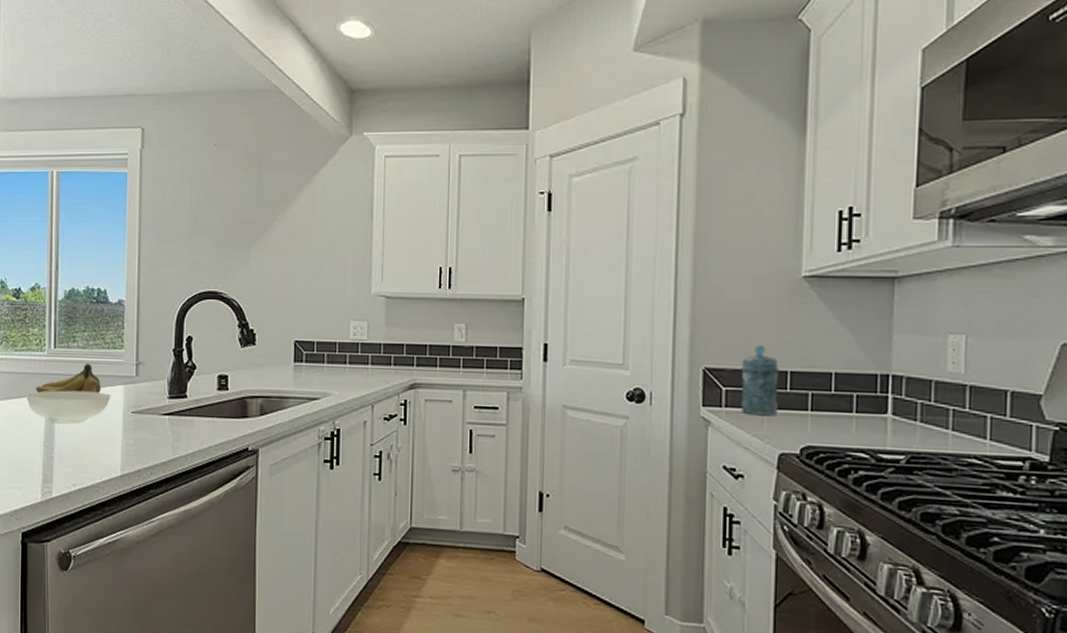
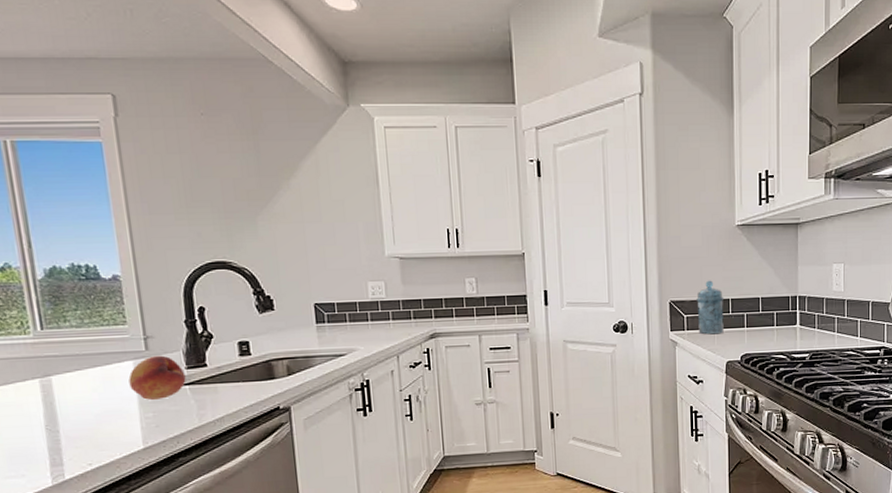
bowl: present [26,390,111,425] -> none [14,369,120,406]
fruit: present [35,363,101,393] -> none [24,341,107,377]
fruit: none [118,382,167,428] -> present [128,355,186,401]

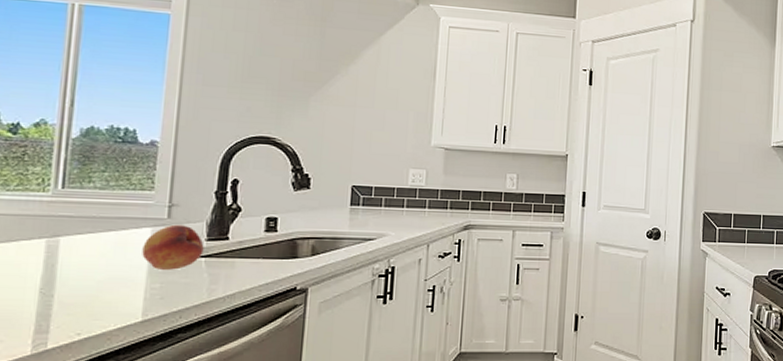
canister: present [696,280,725,335] -> none [729,195,757,249]

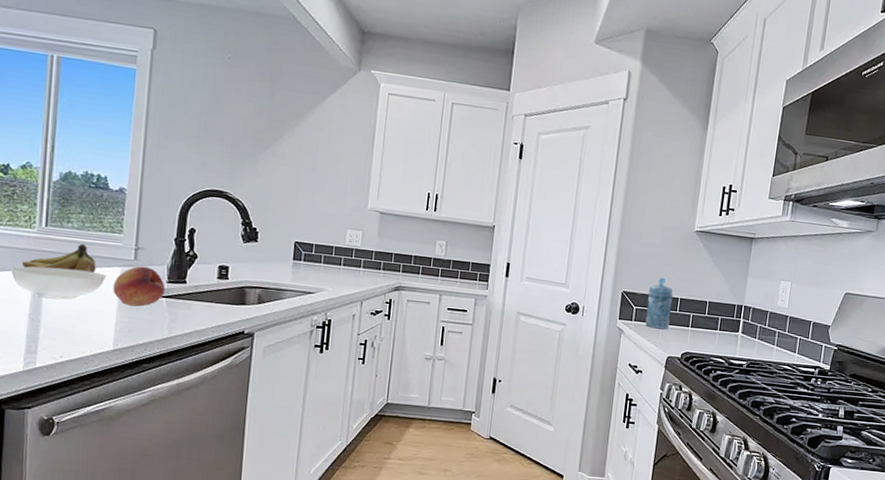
bowl: none [18,233,135,269] -> present [10,266,107,300]
fruit: none [32,204,123,237] -> present [21,243,96,273]
canister: none [729,195,757,249] -> present [645,277,674,330]

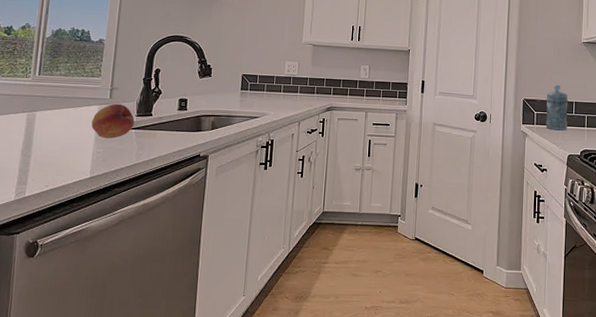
bowl: present [10,266,107,300] -> none [8,109,87,137]
fruit: present [21,243,96,273] -> none [18,87,79,112]

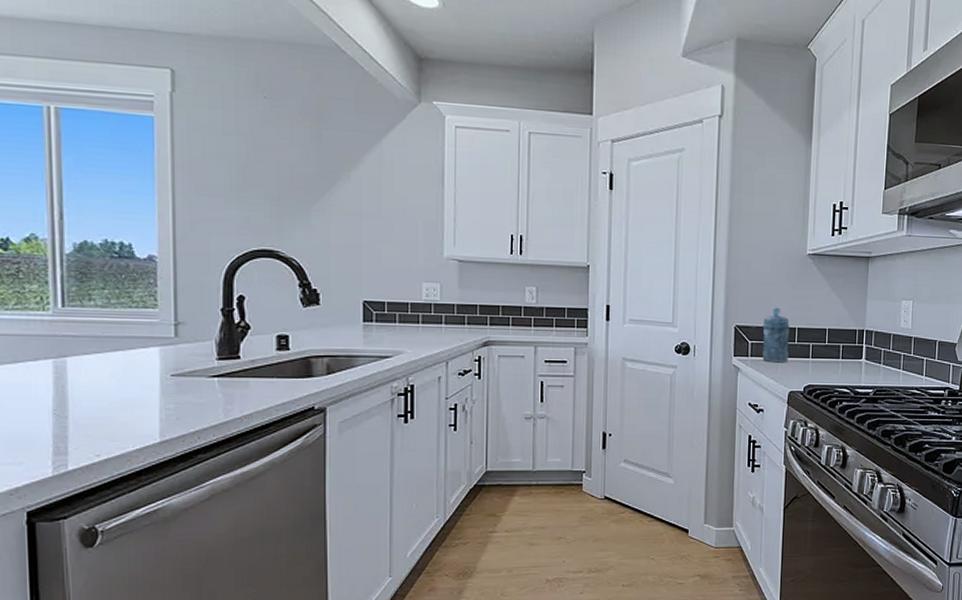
fruit: present [91,103,135,139] -> none [152,343,215,392]

